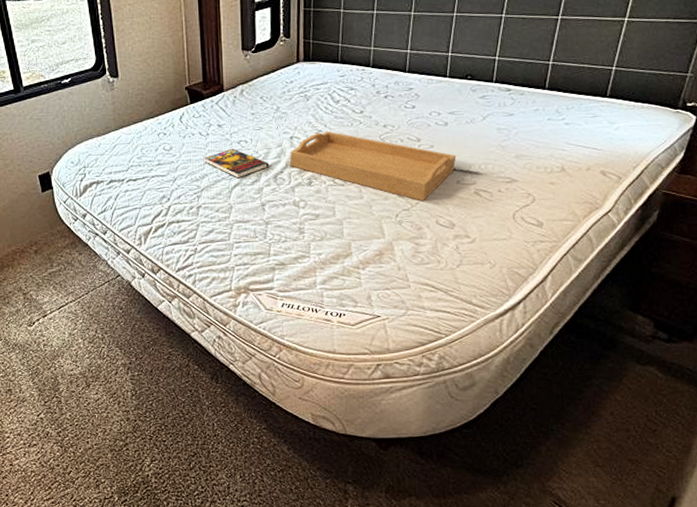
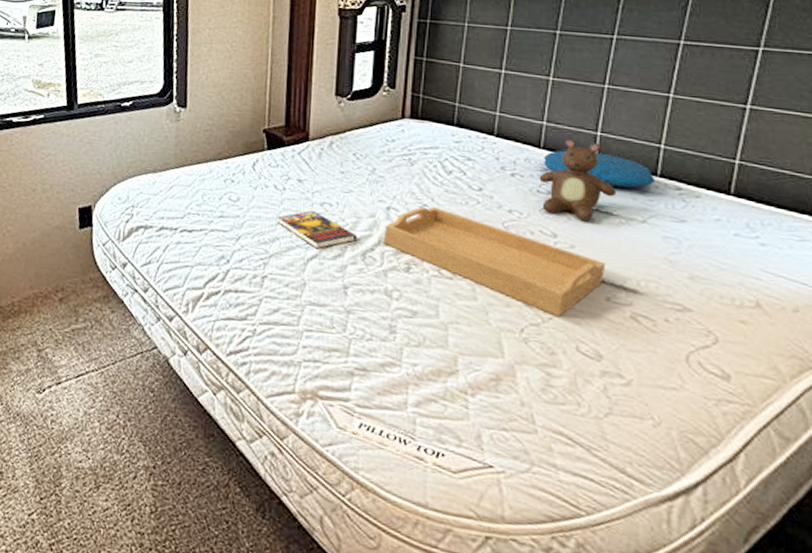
teddy bear: none [406,61,464,126] -> present [539,139,617,222]
pillow: none [409,70,492,95] -> present [544,150,656,188]

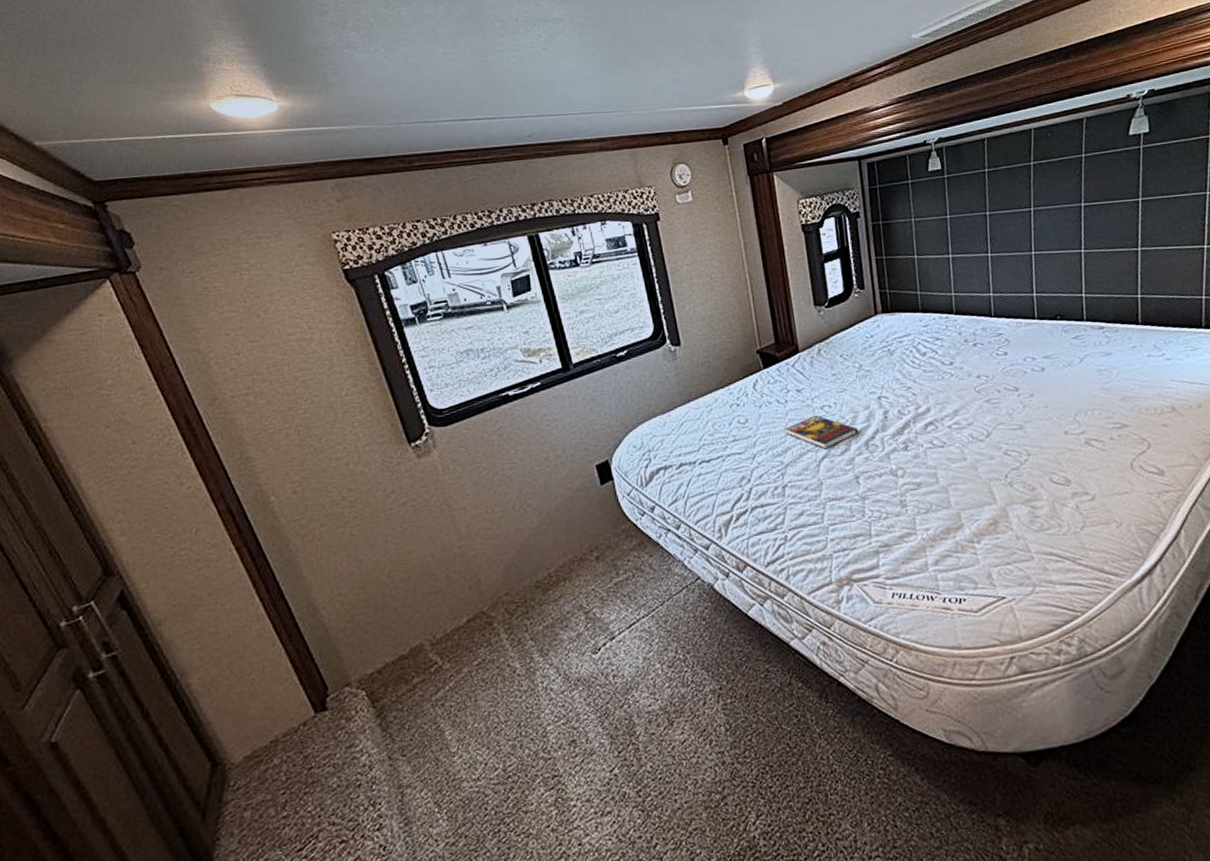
serving tray: present [384,206,606,318] -> none [879,387,1060,458]
teddy bear: present [539,139,617,222] -> none [995,303,1057,372]
pillow: present [544,150,656,188] -> none [996,310,1084,337]

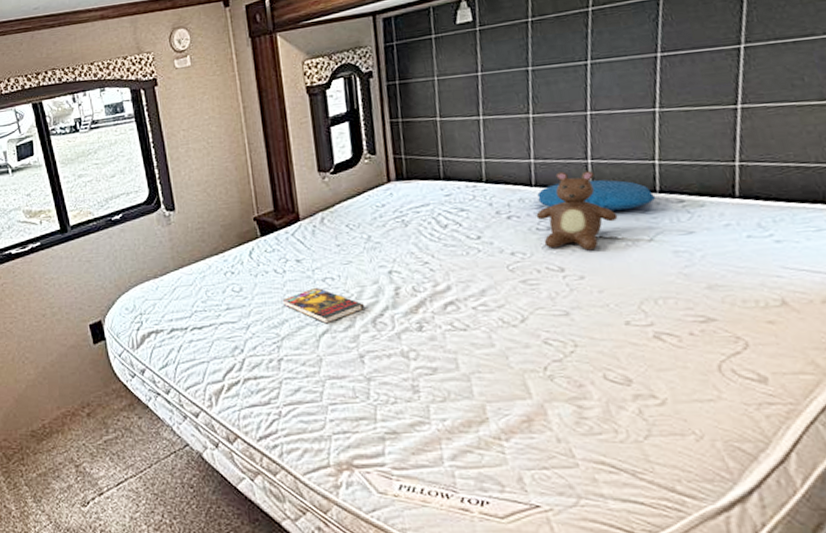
teddy bear: none [995,303,1057,372] -> present [536,171,618,251]
pillow: none [996,310,1084,337] -> present [537,179,656,211]

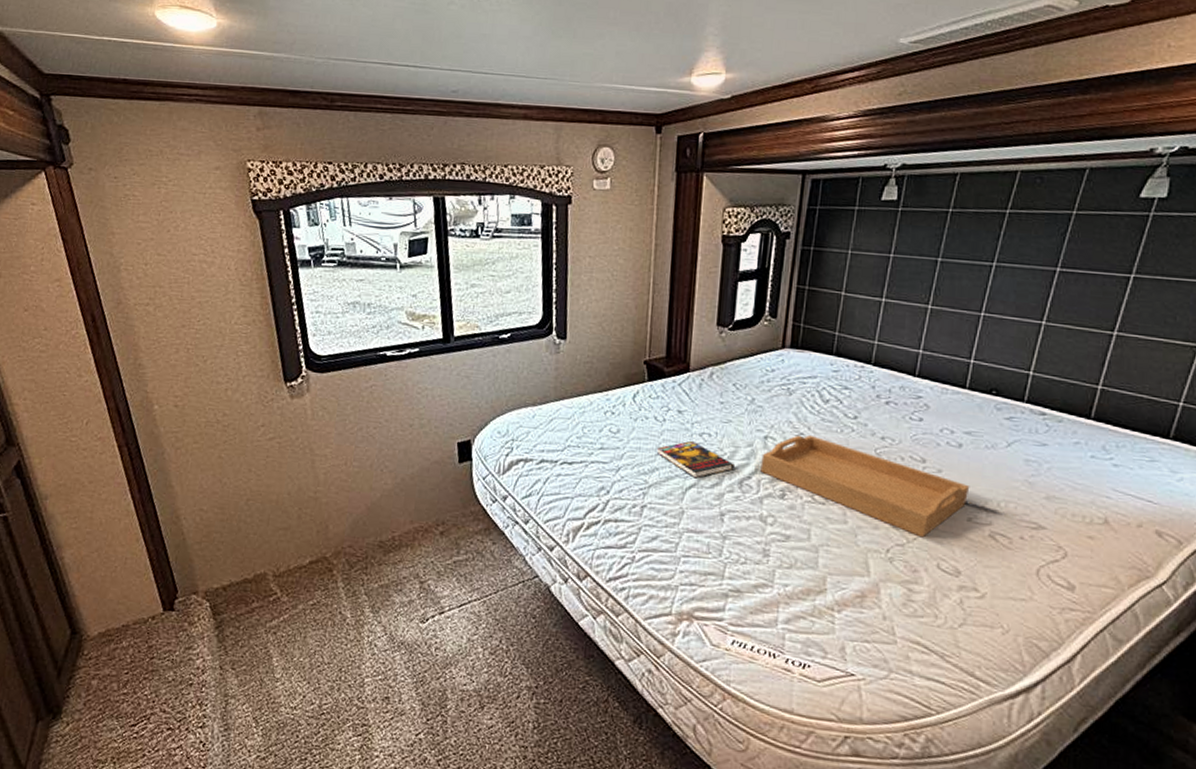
serving tray: none [390,262,620,350] -> present [760,434,970,538]
teddy bear: present [536,171,618,251] -> none [912,367,985,447]
pillow: present [537,179,656,211] -> none [918,378,1023,414]

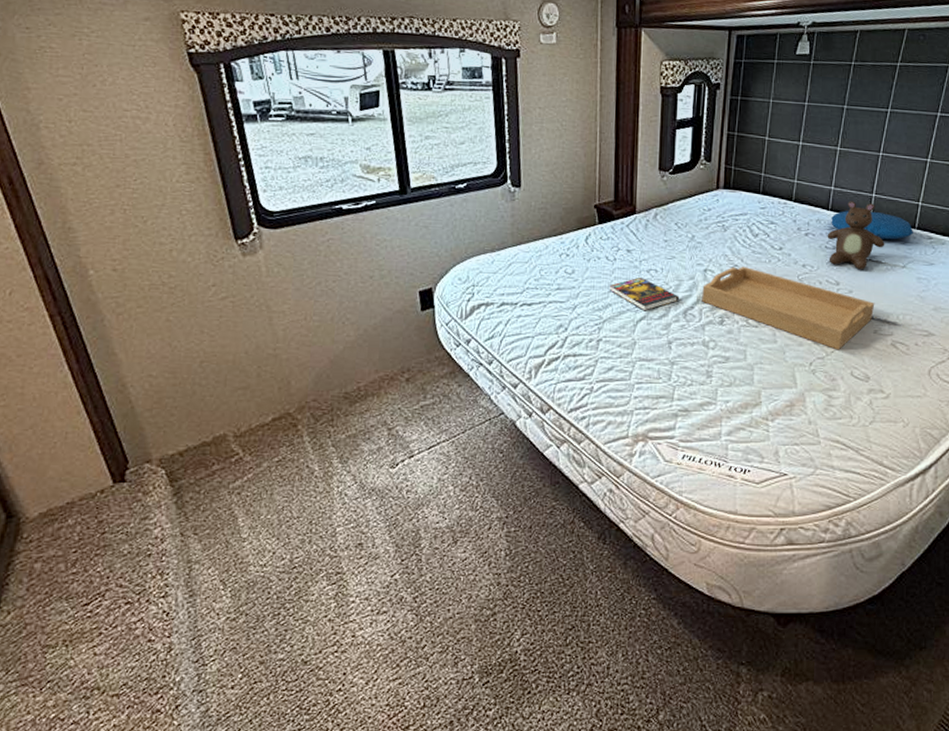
teddy bear: none [912,367,985,447] -> present [827,201,885,270]
pillow: none [918,378,1023,414] -> present [831,211,914,240]

